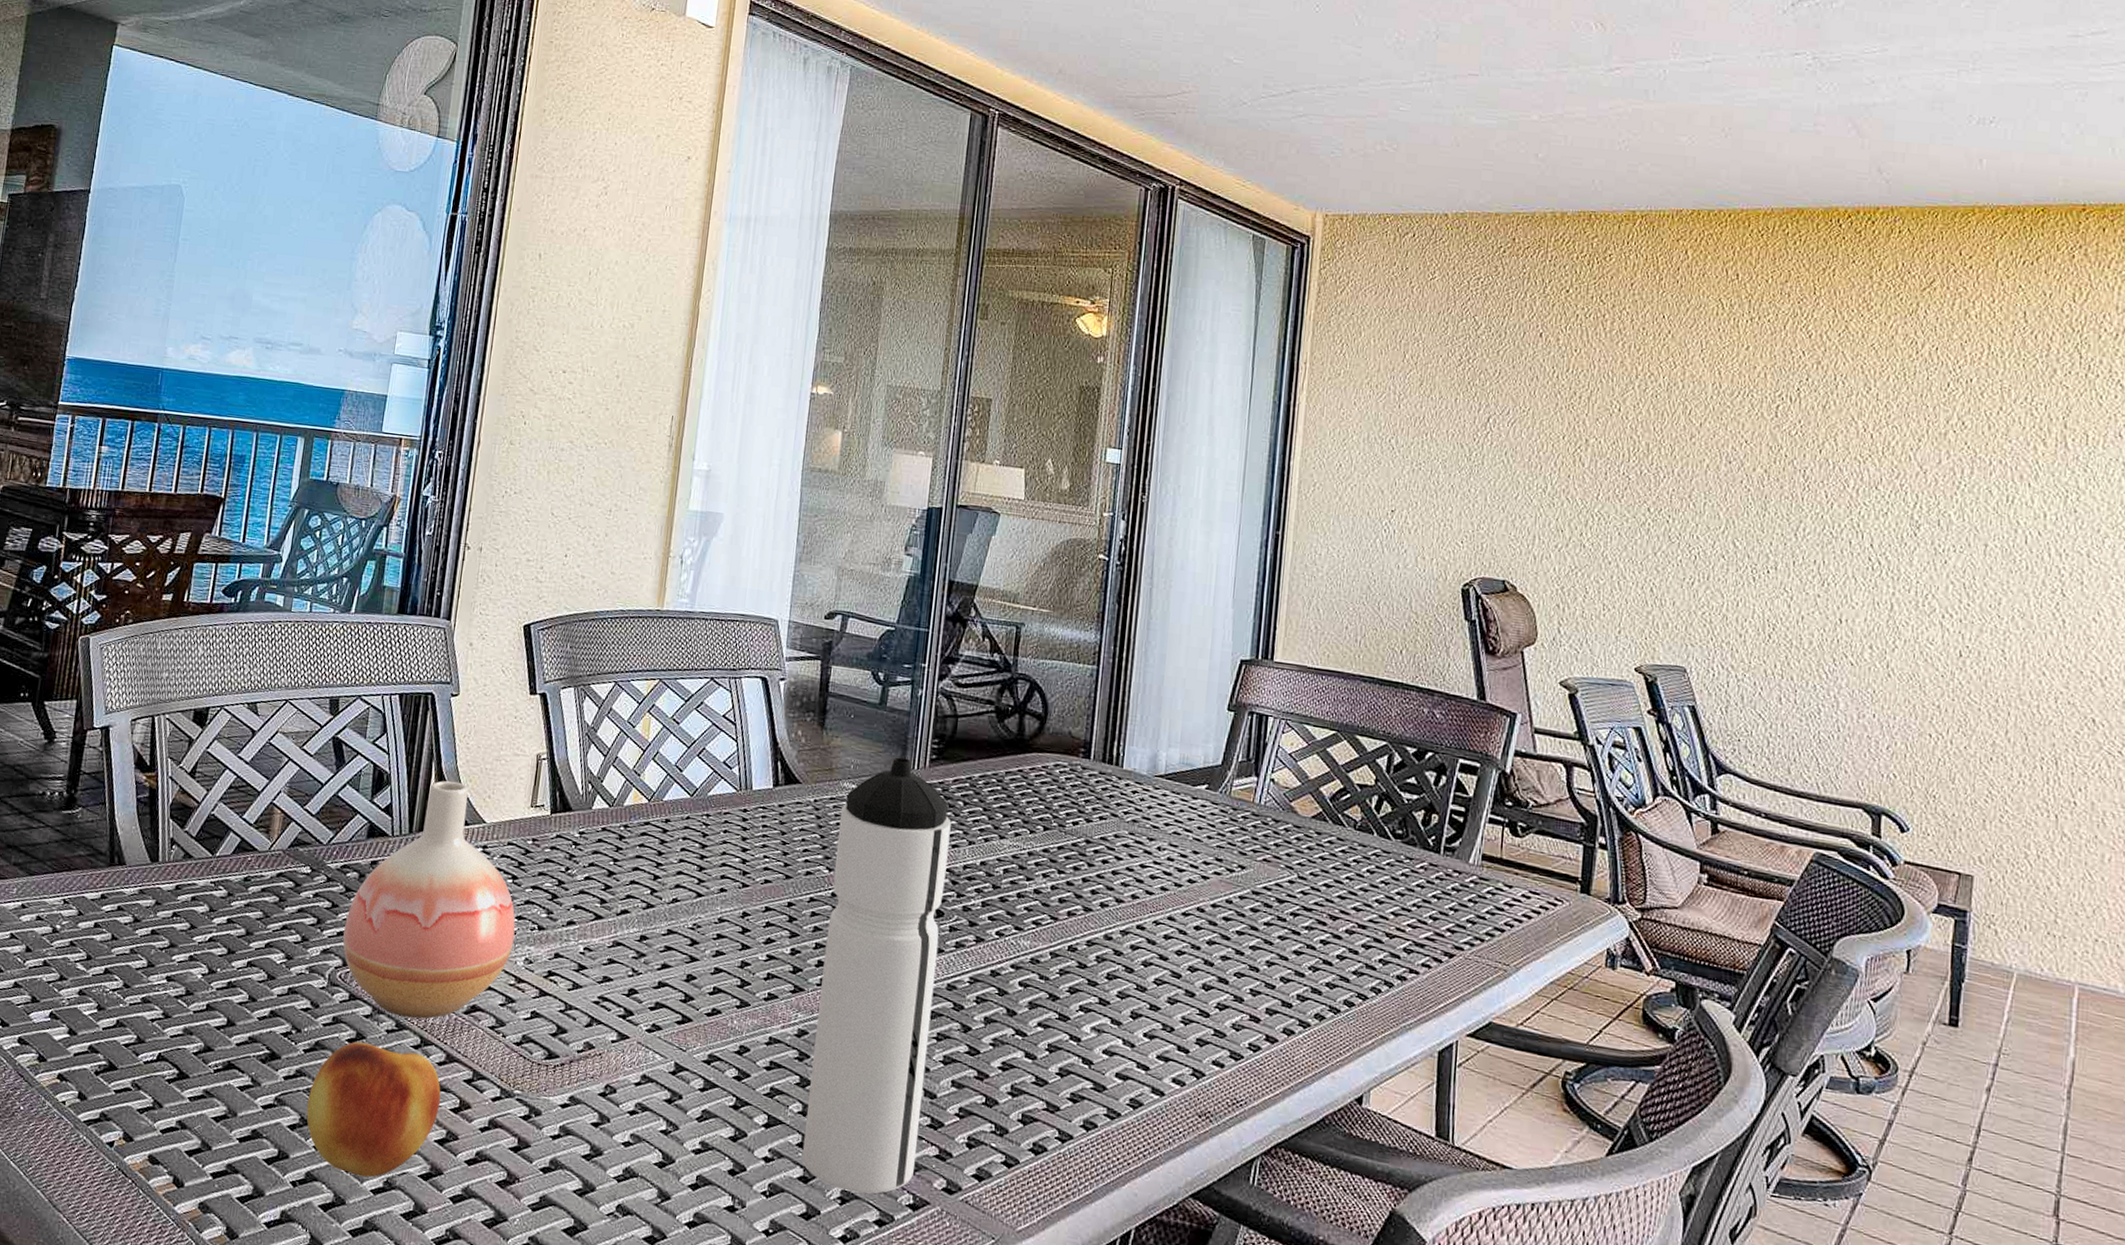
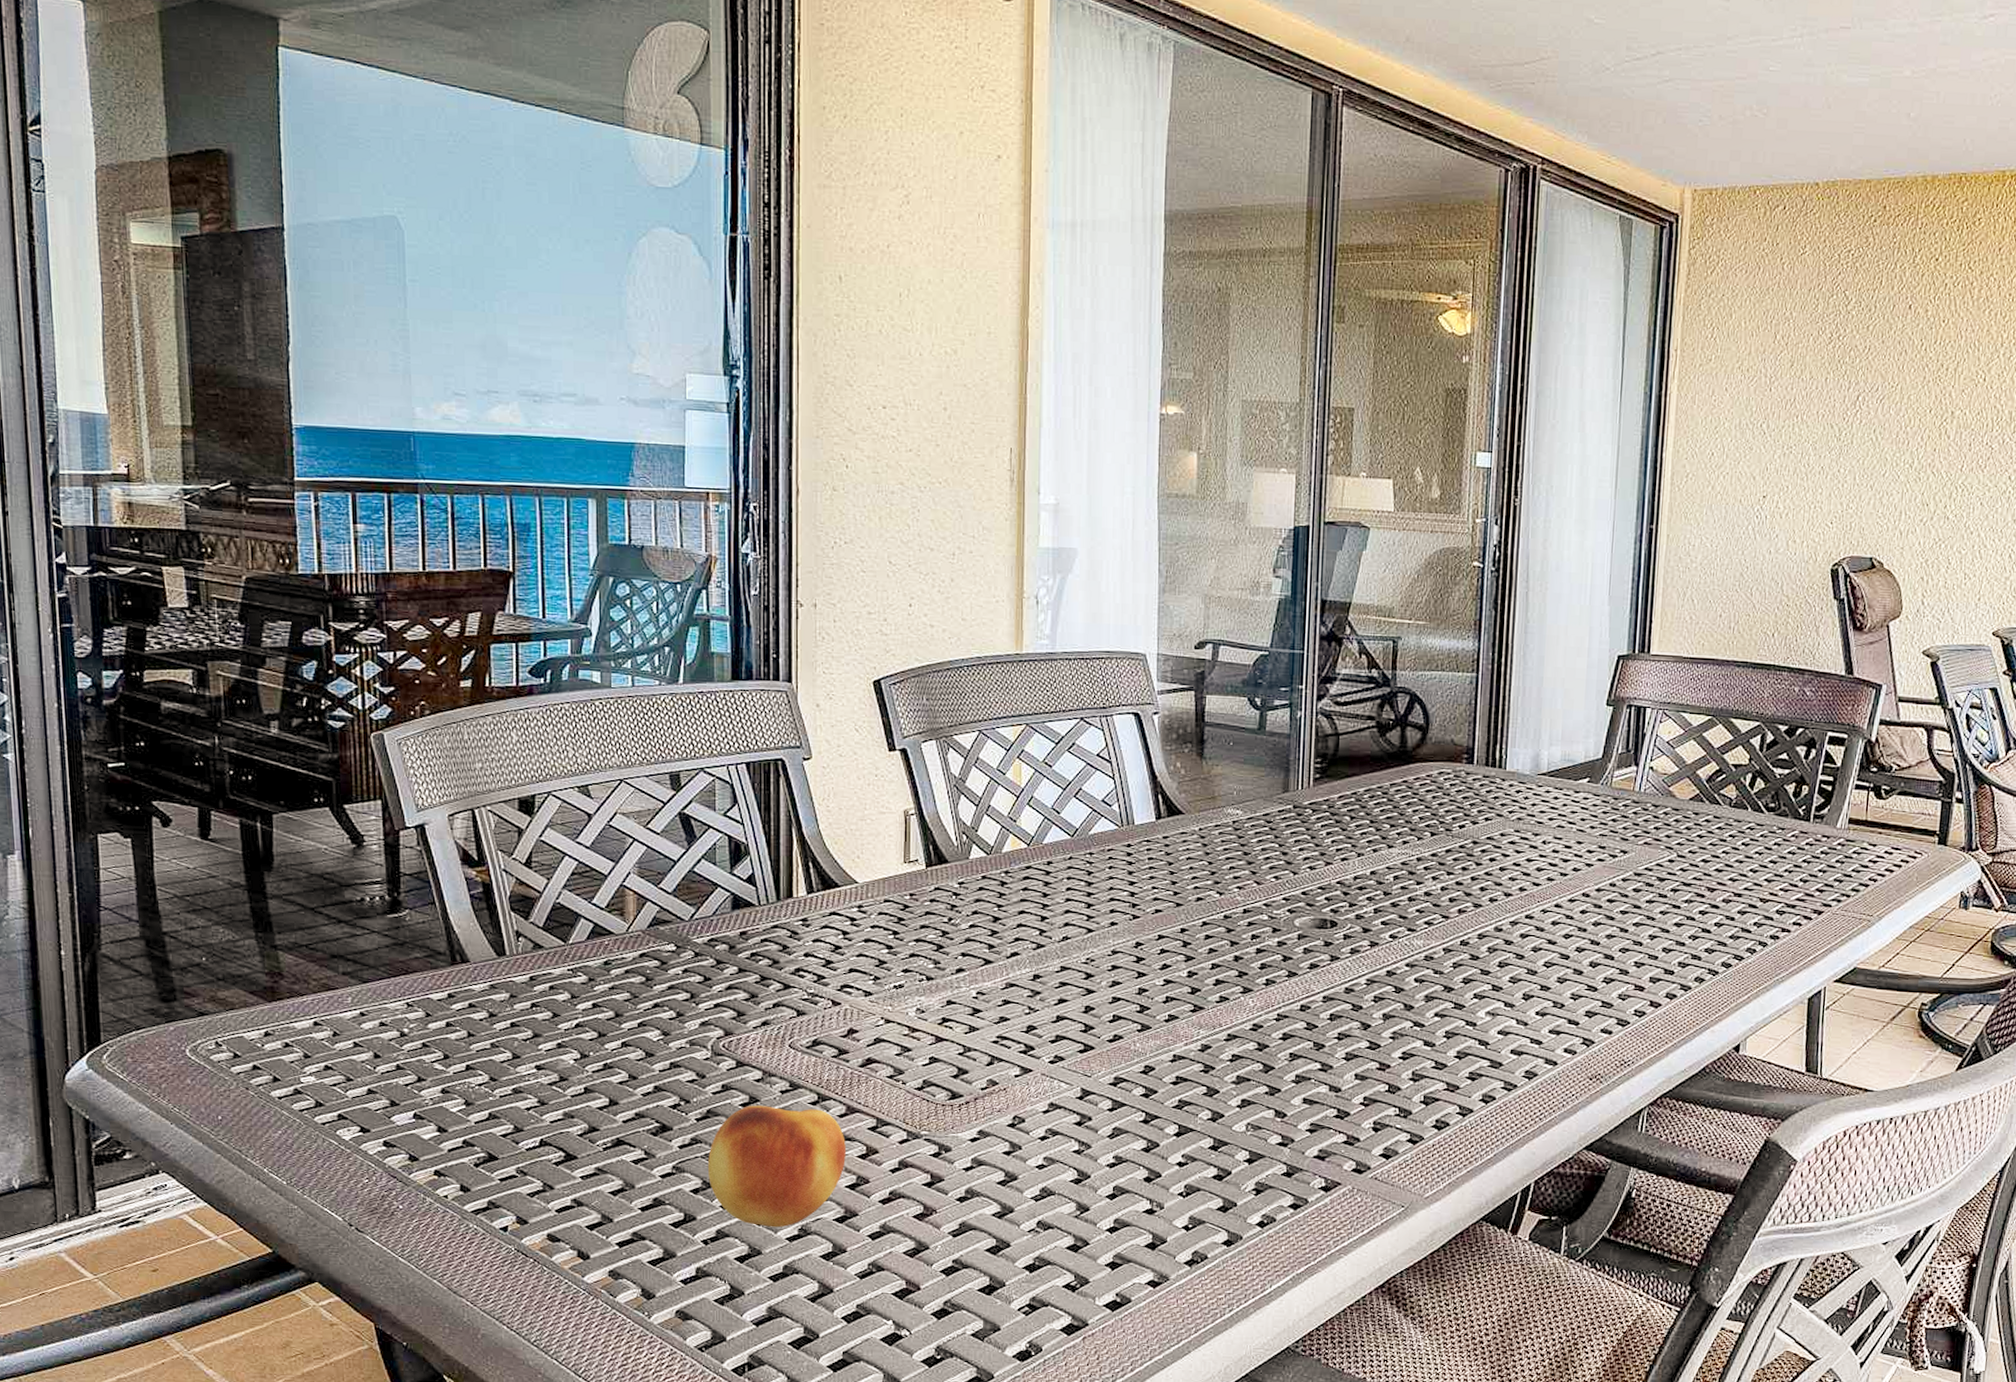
vase: present [343,780,516,1019] -> none [721,845,903,1077]
water bottle: present [802,757,951,1194] -> none [1214,779,1339,1183]

